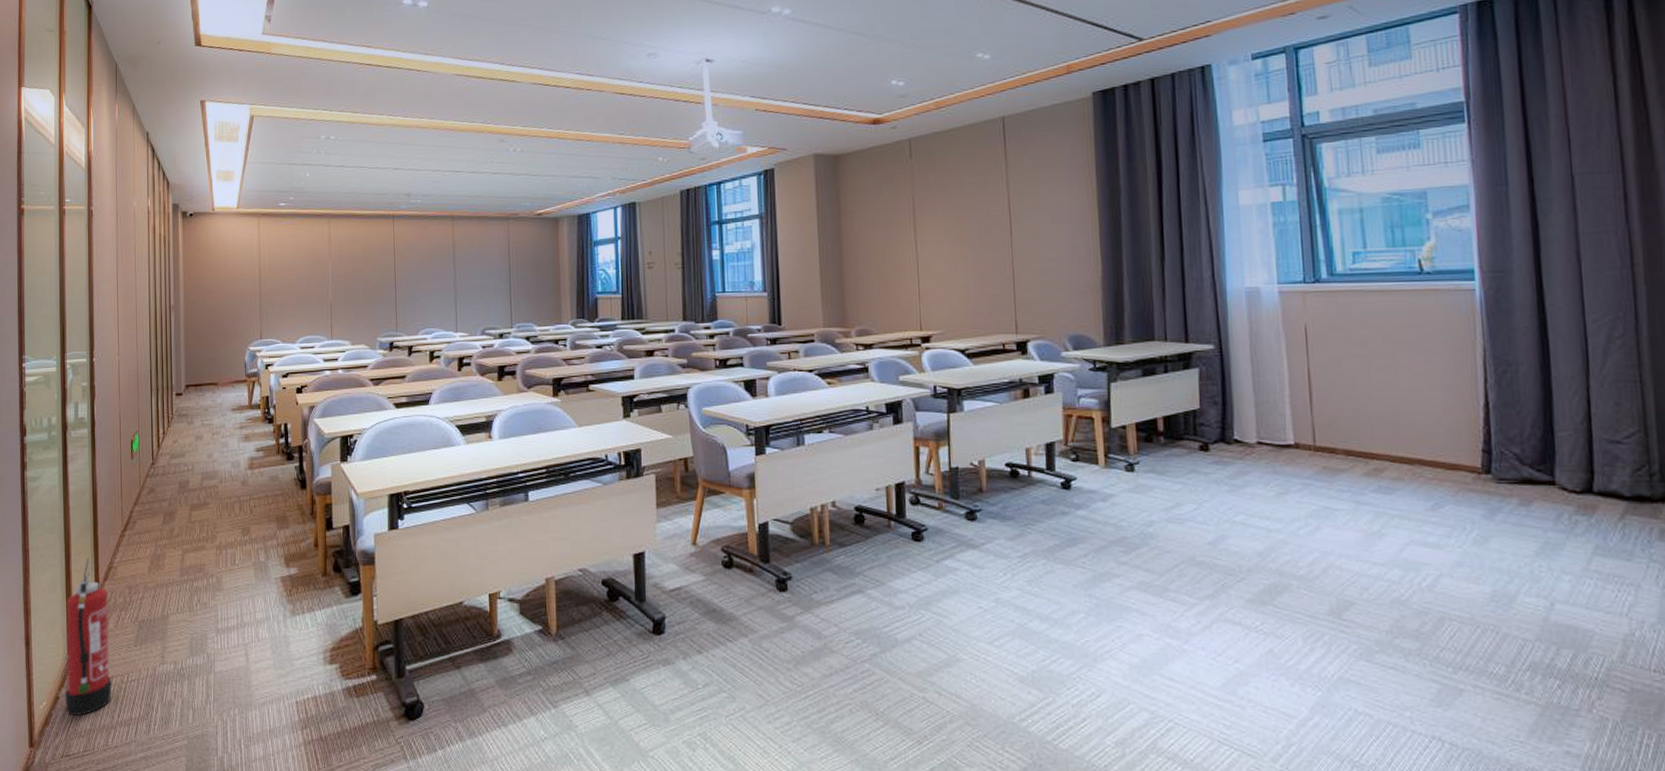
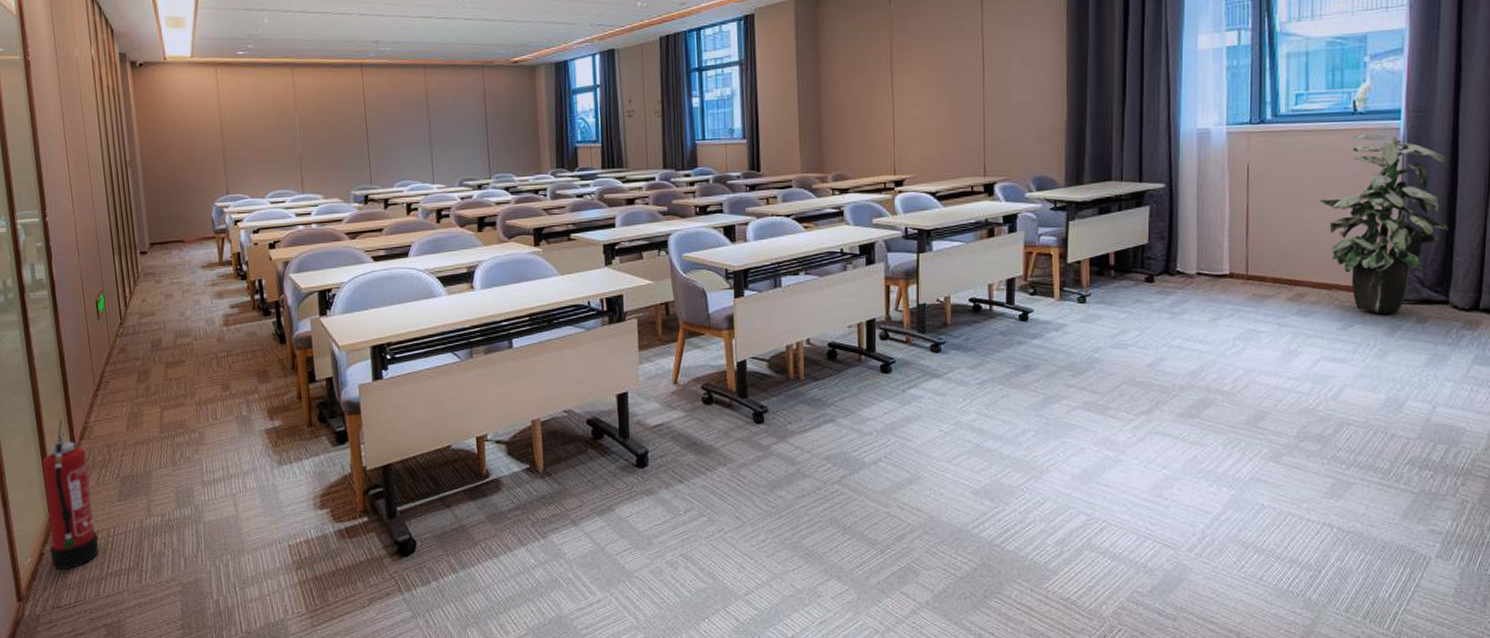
indoor plant: none [1390,294,1546,495] -> present [1319,133,1450,315]

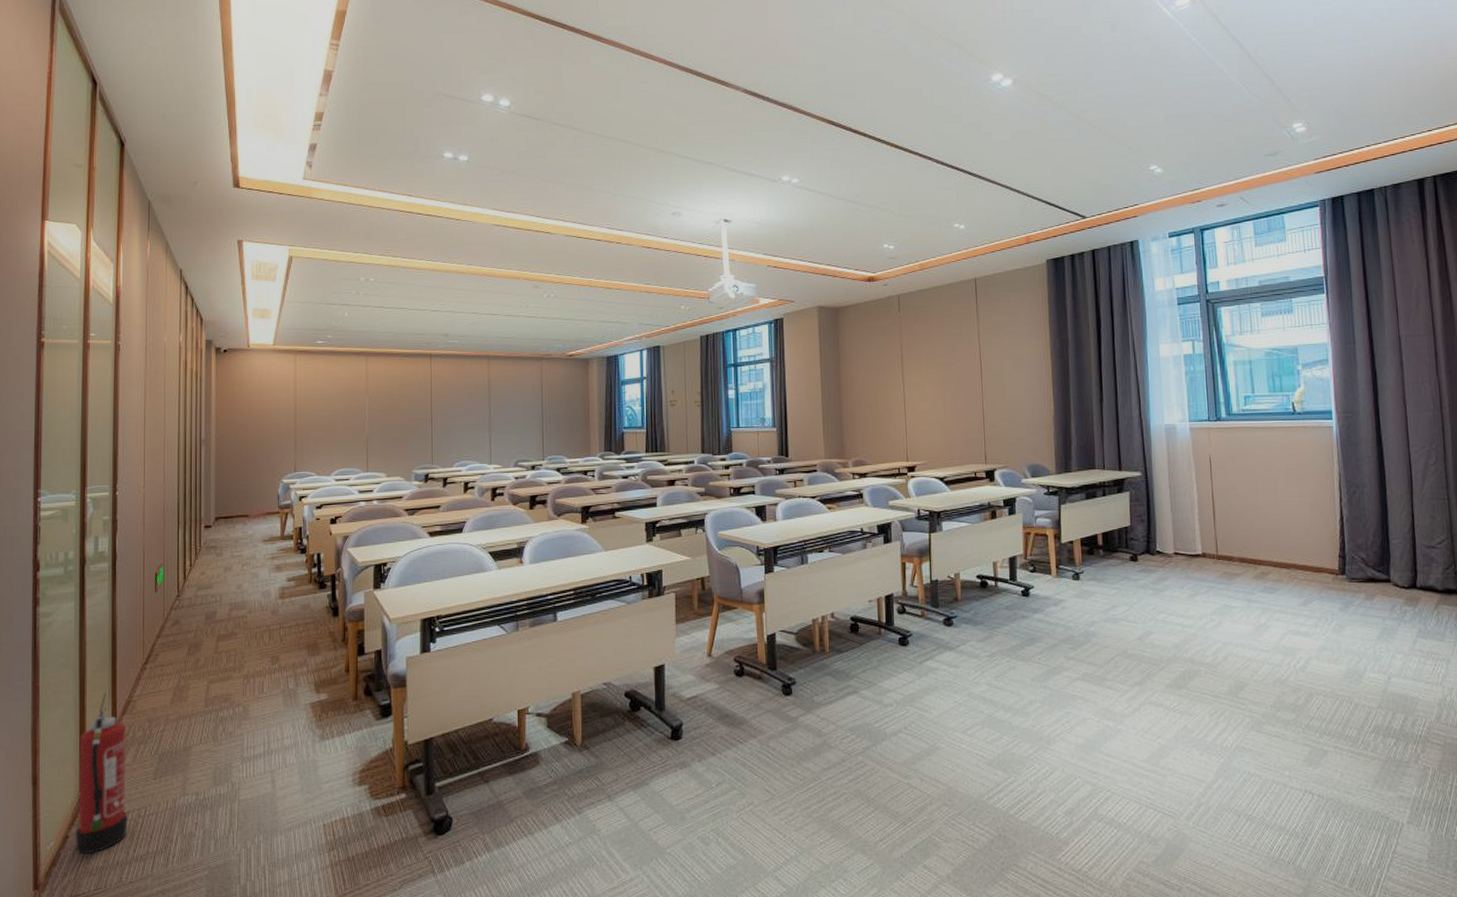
indoor plant: present [1319,133,1450,315] -> none [1272,431,1383,592]

